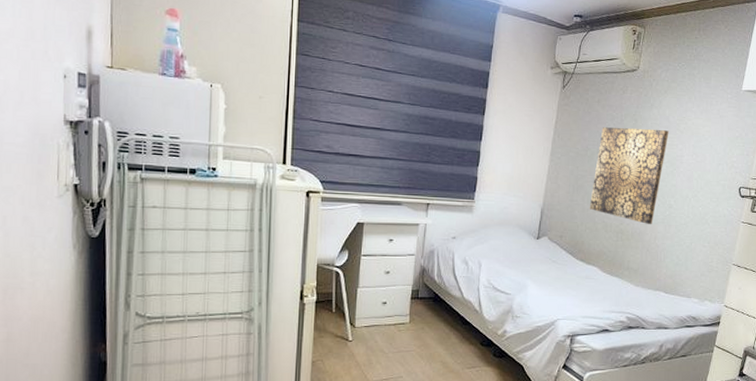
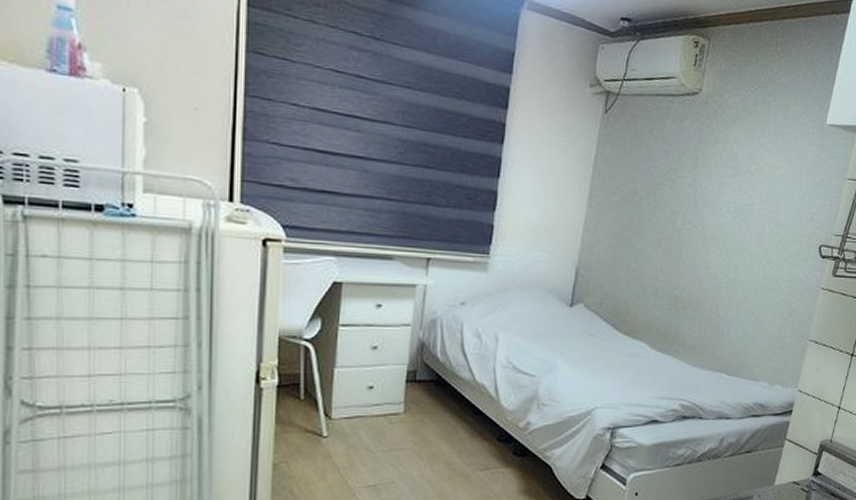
wall art: present [589,127,669,224] -> none [636,165,737,289]

